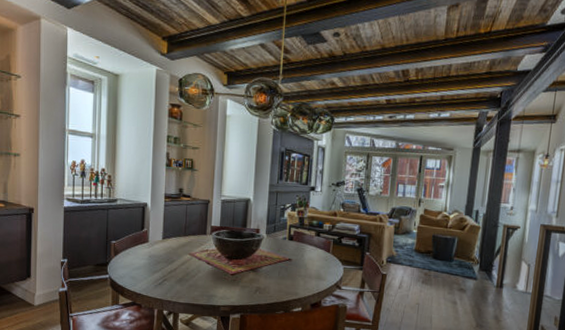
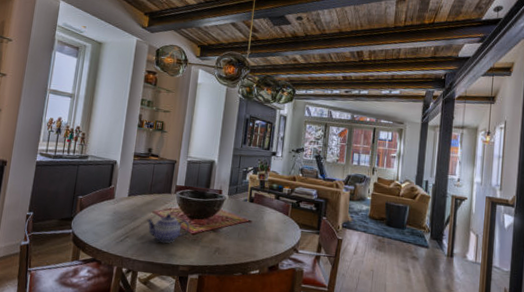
teapot: none [184,255,228,285] -> present [147,213,190,244]

